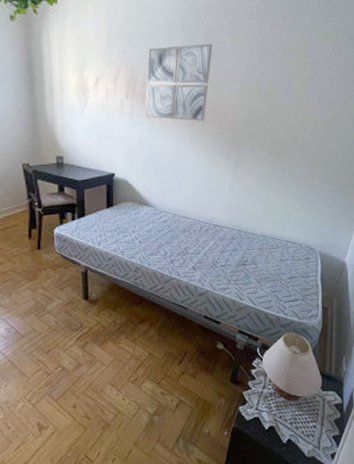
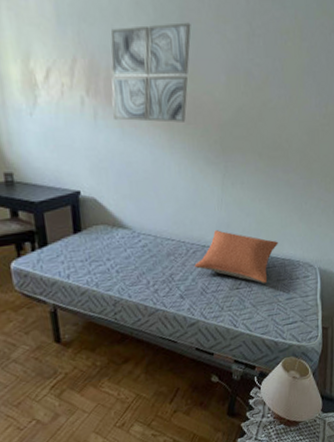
pillow: none [206,212,282,263] -> present [194,230,278,284]

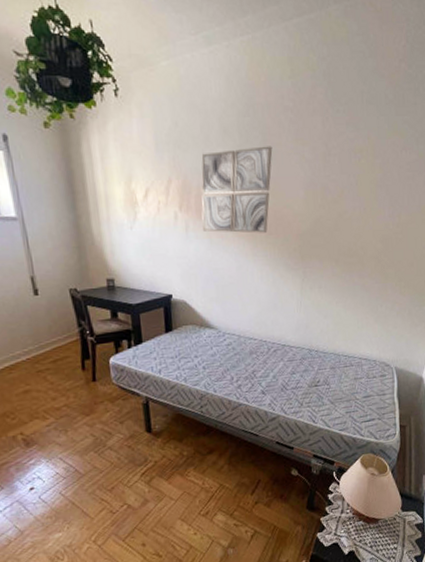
pillow: present [194,230,278,284] -> none [275,330,355,382]

